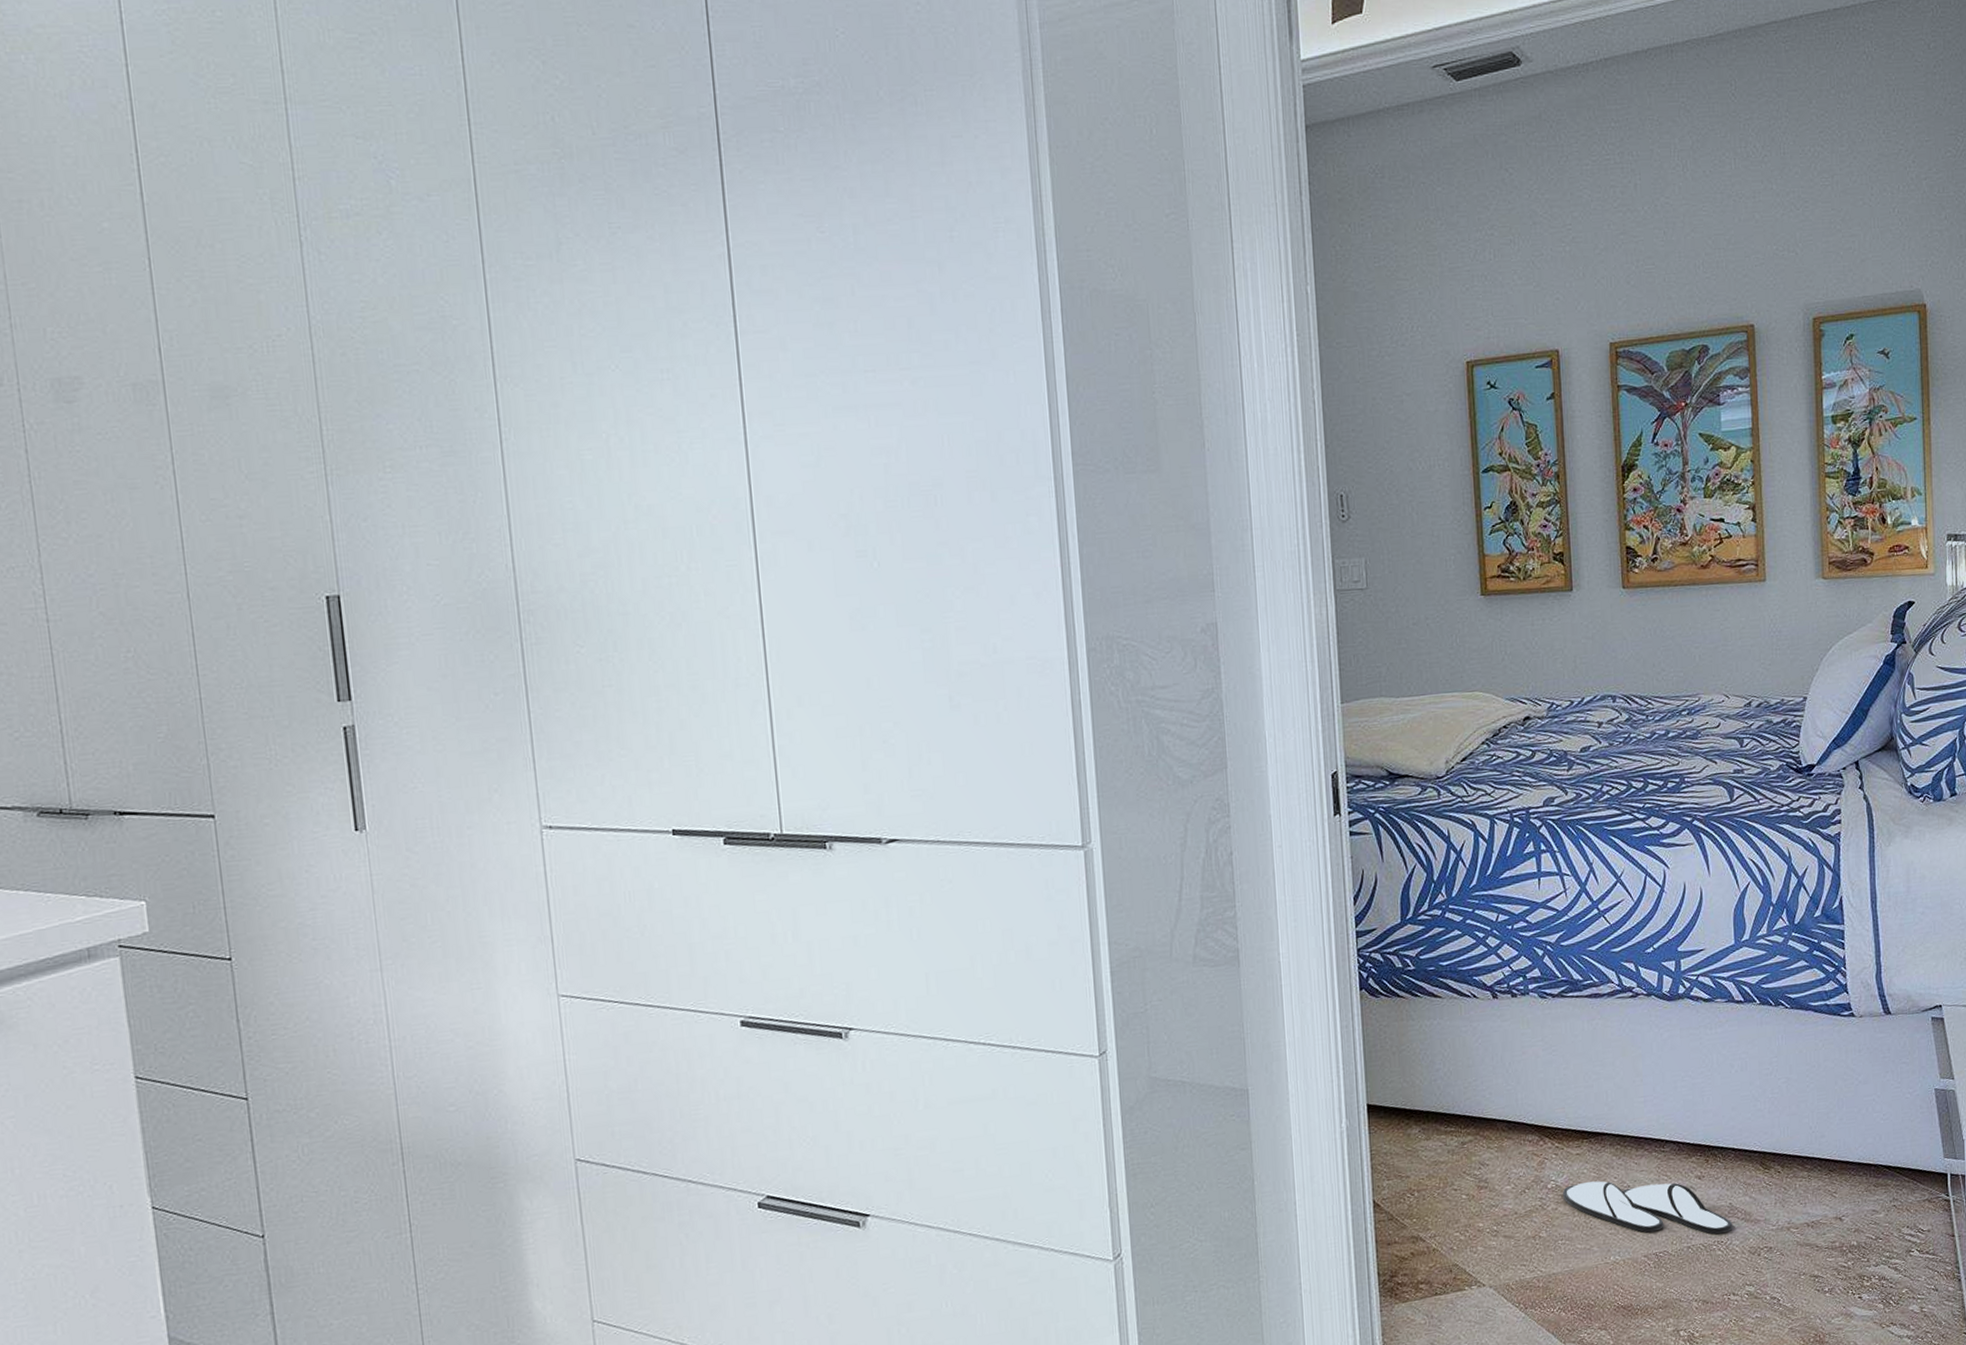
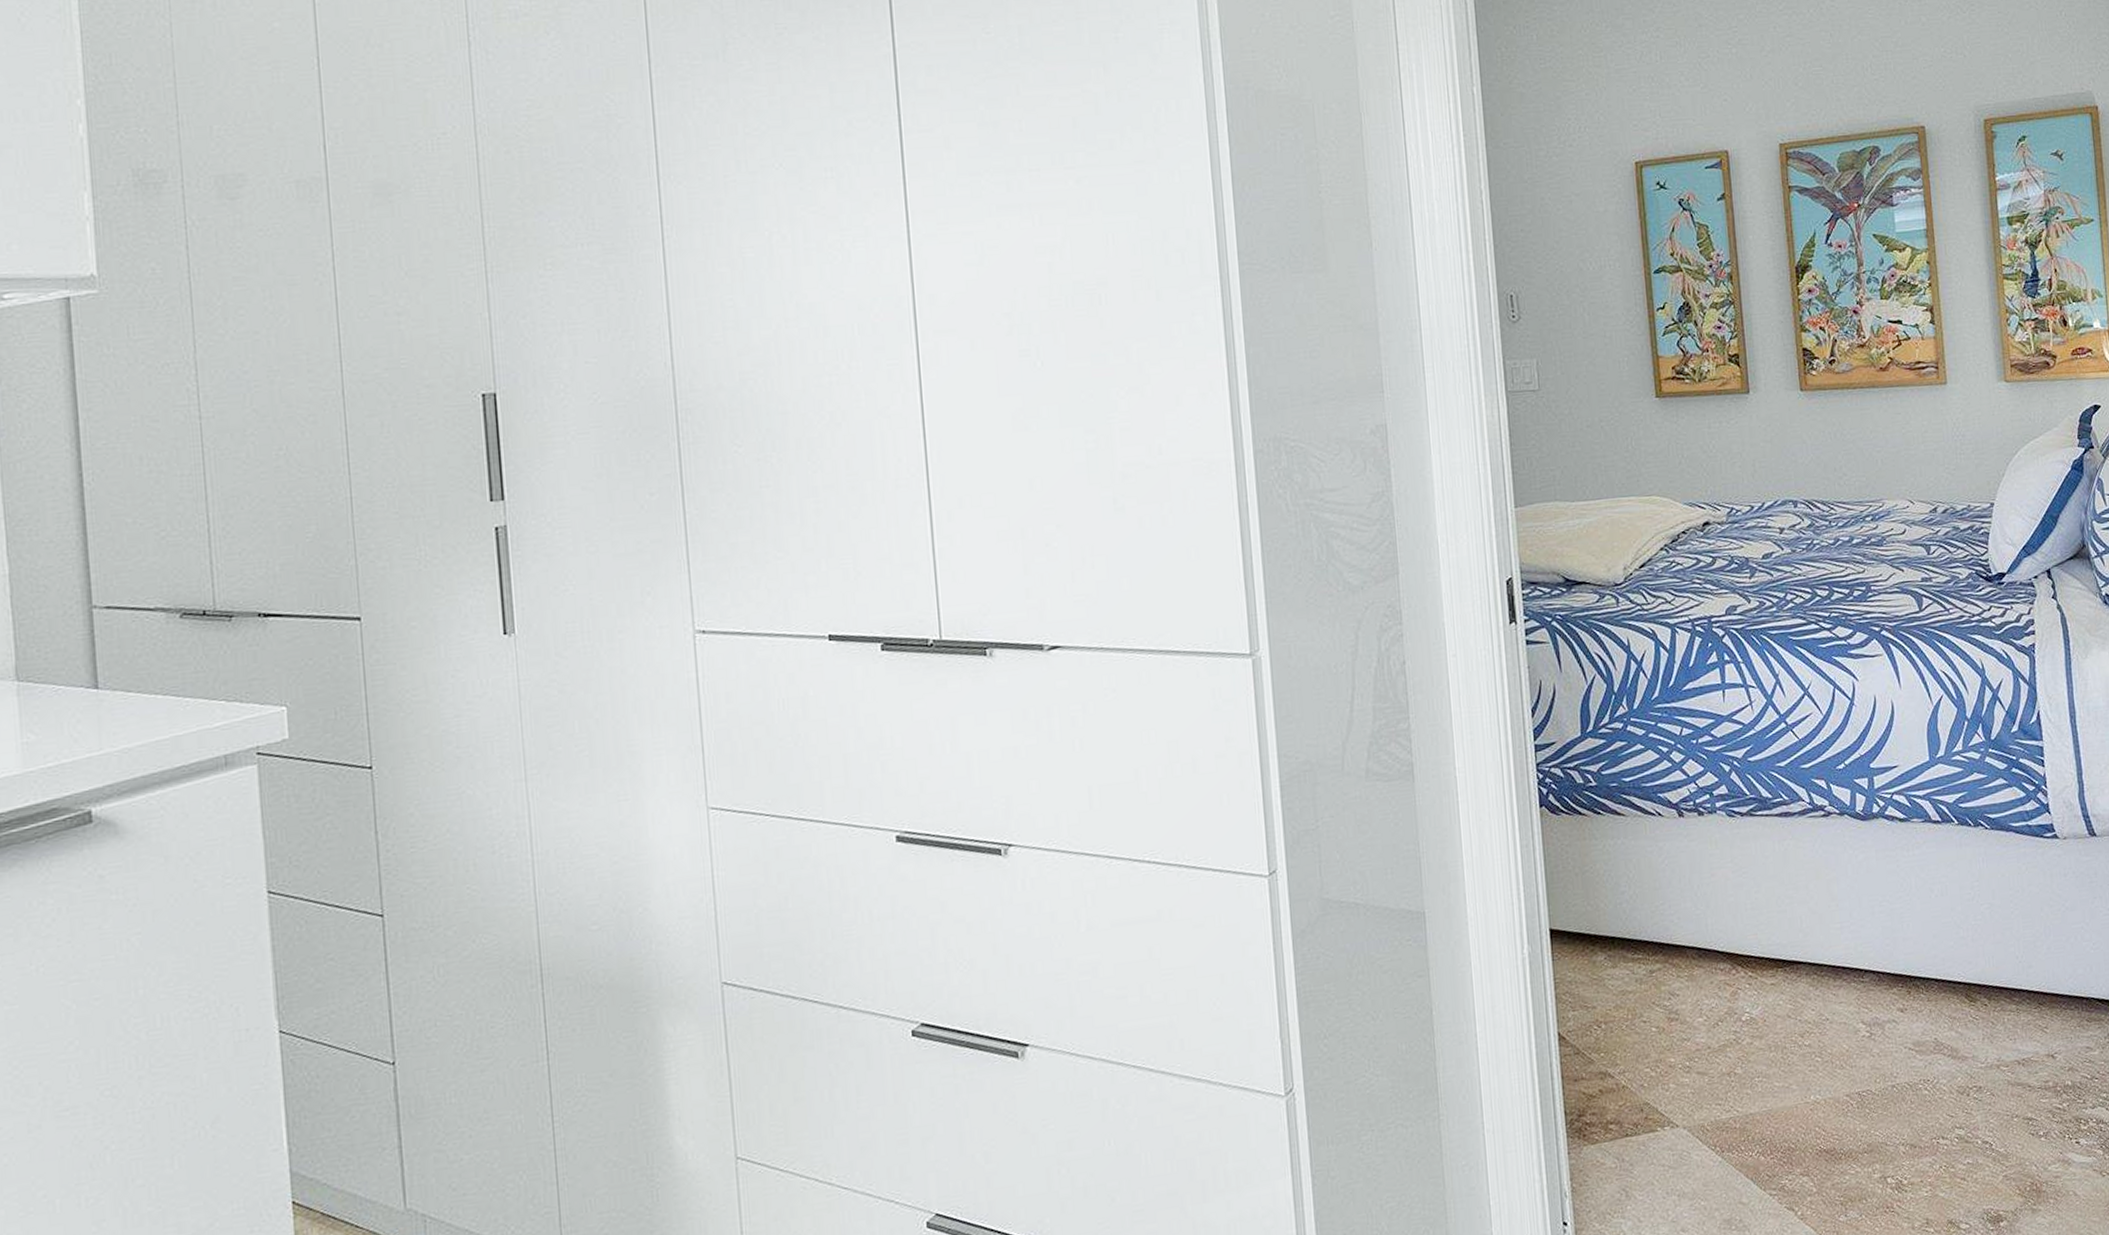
slippers: present [1563,1181,1733,1234] -> none [1758,1013,1939,1072]

